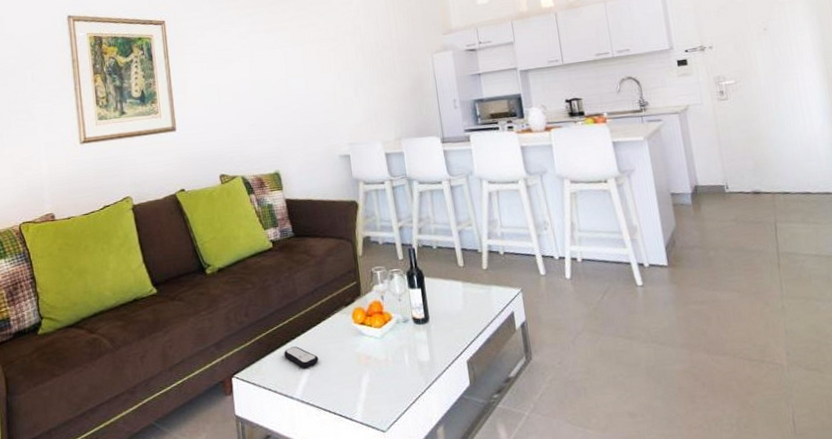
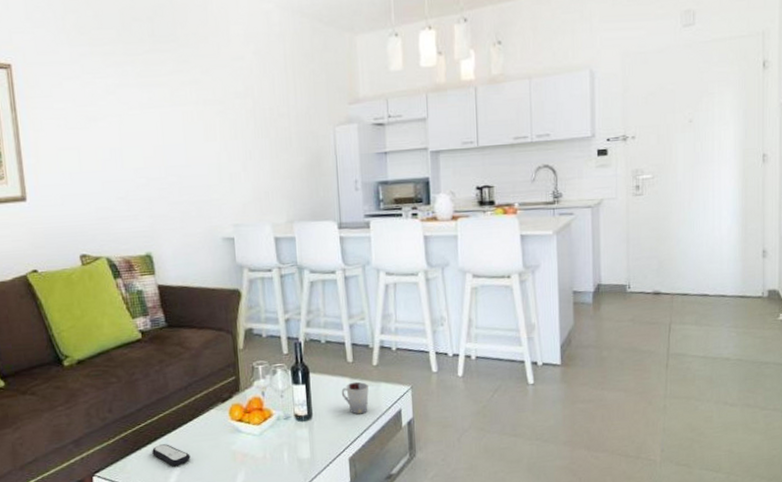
cup: none [455,285,482,317] -> present [341,382,369,415]

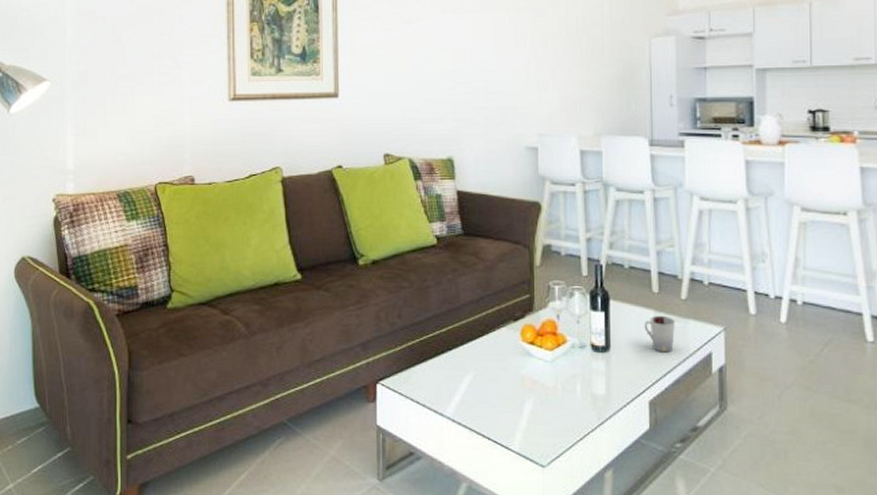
remote control: present [152,444,191,467] -> none [438,359,477,385]

